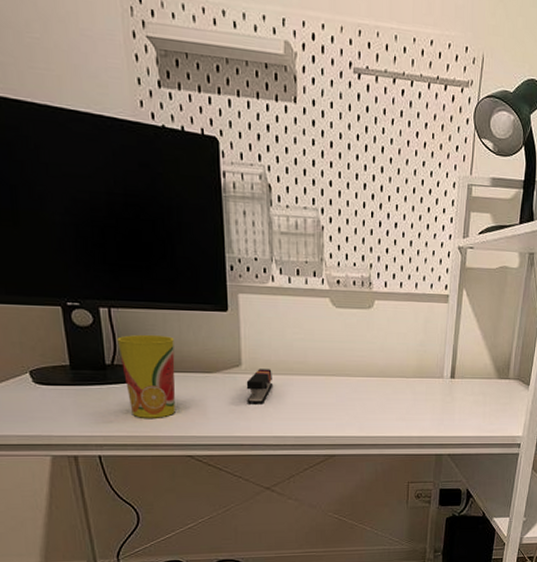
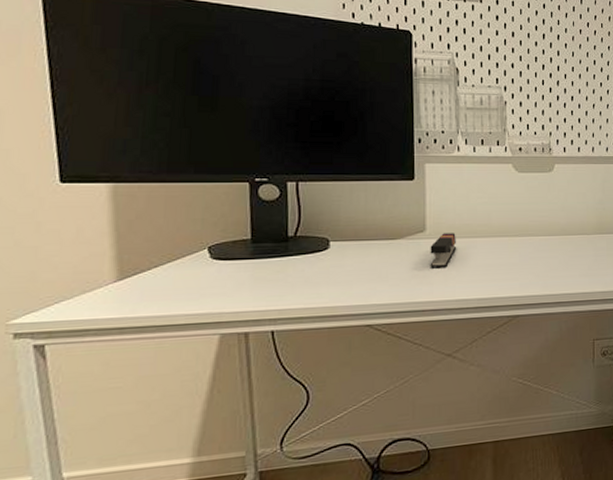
cup: present [117,334,175,418] -> none [302,205,360,289]

